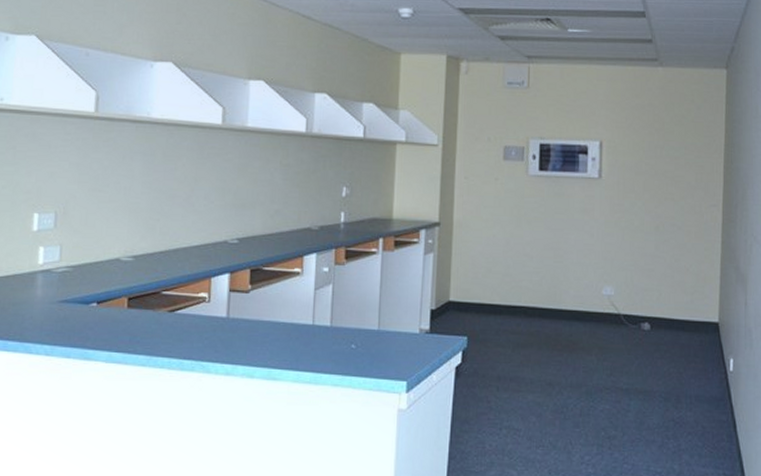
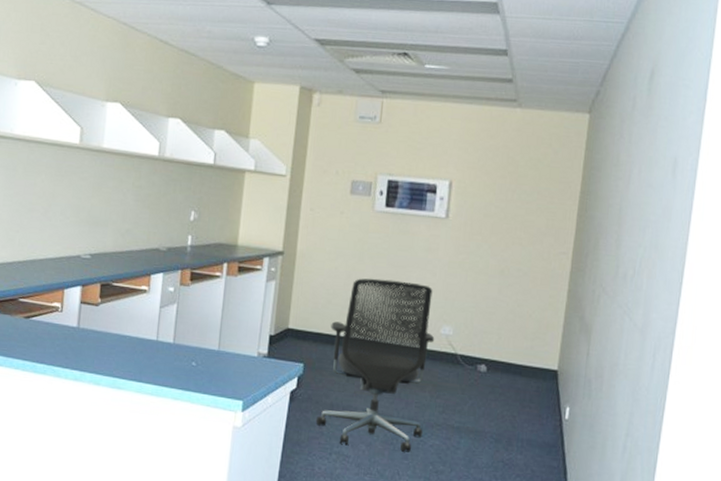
office chair: none [483,243,597,420] -> present [315,278,435,452]

